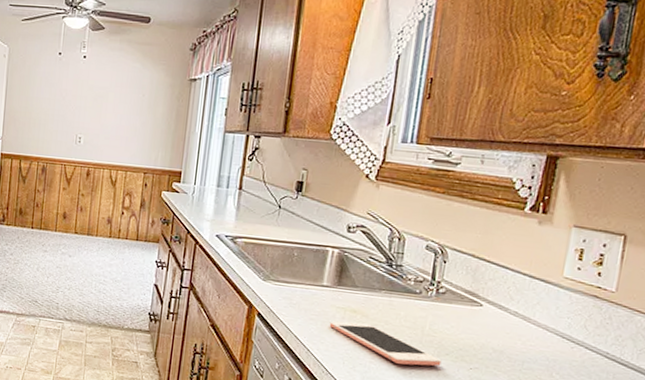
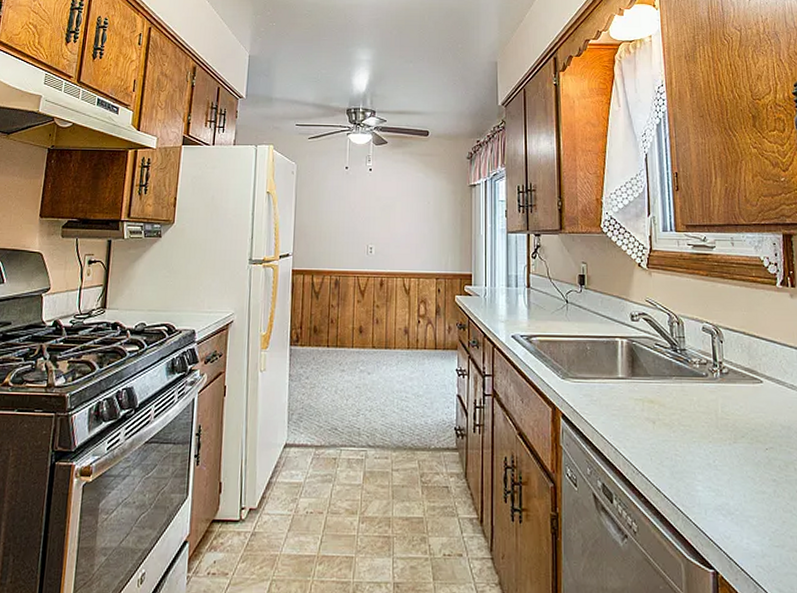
cell phone: present [329,321,442,366] -> none [631,413,740,454]

